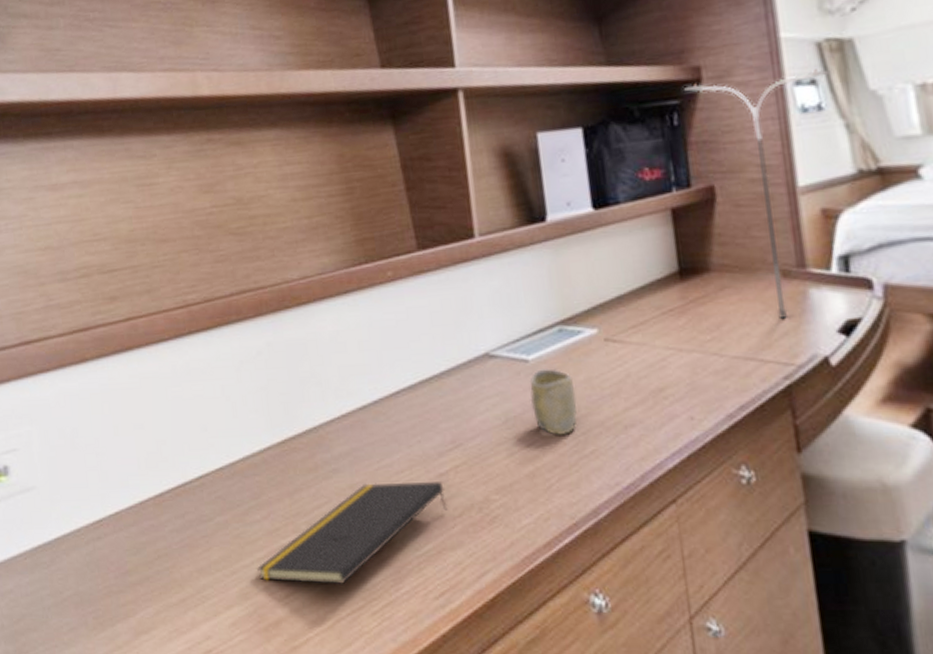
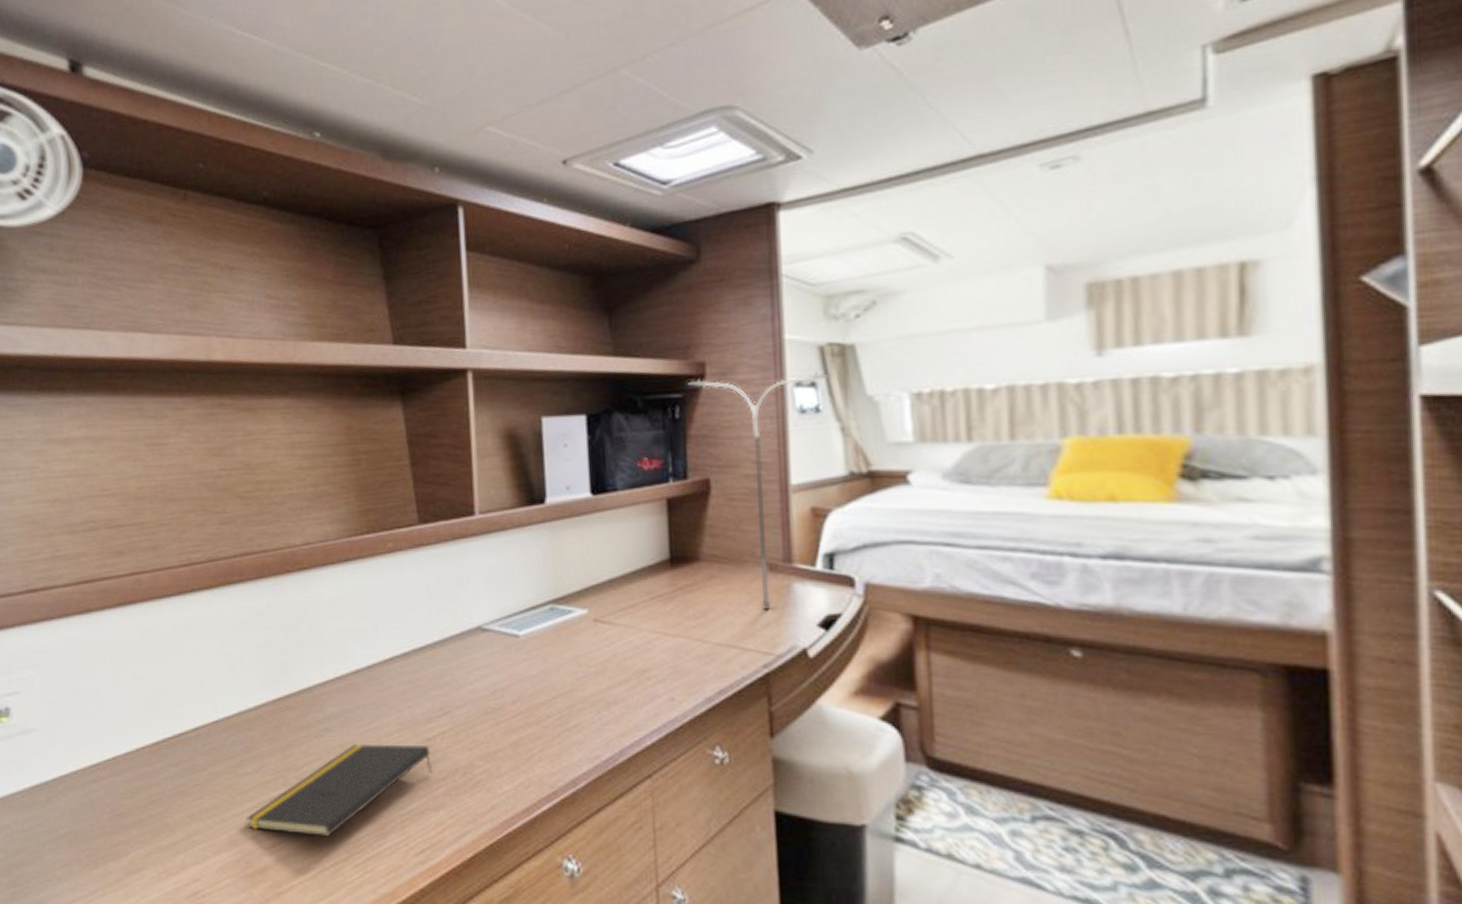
cup: present [529,368,578,435] -> none [518,645,564,708]

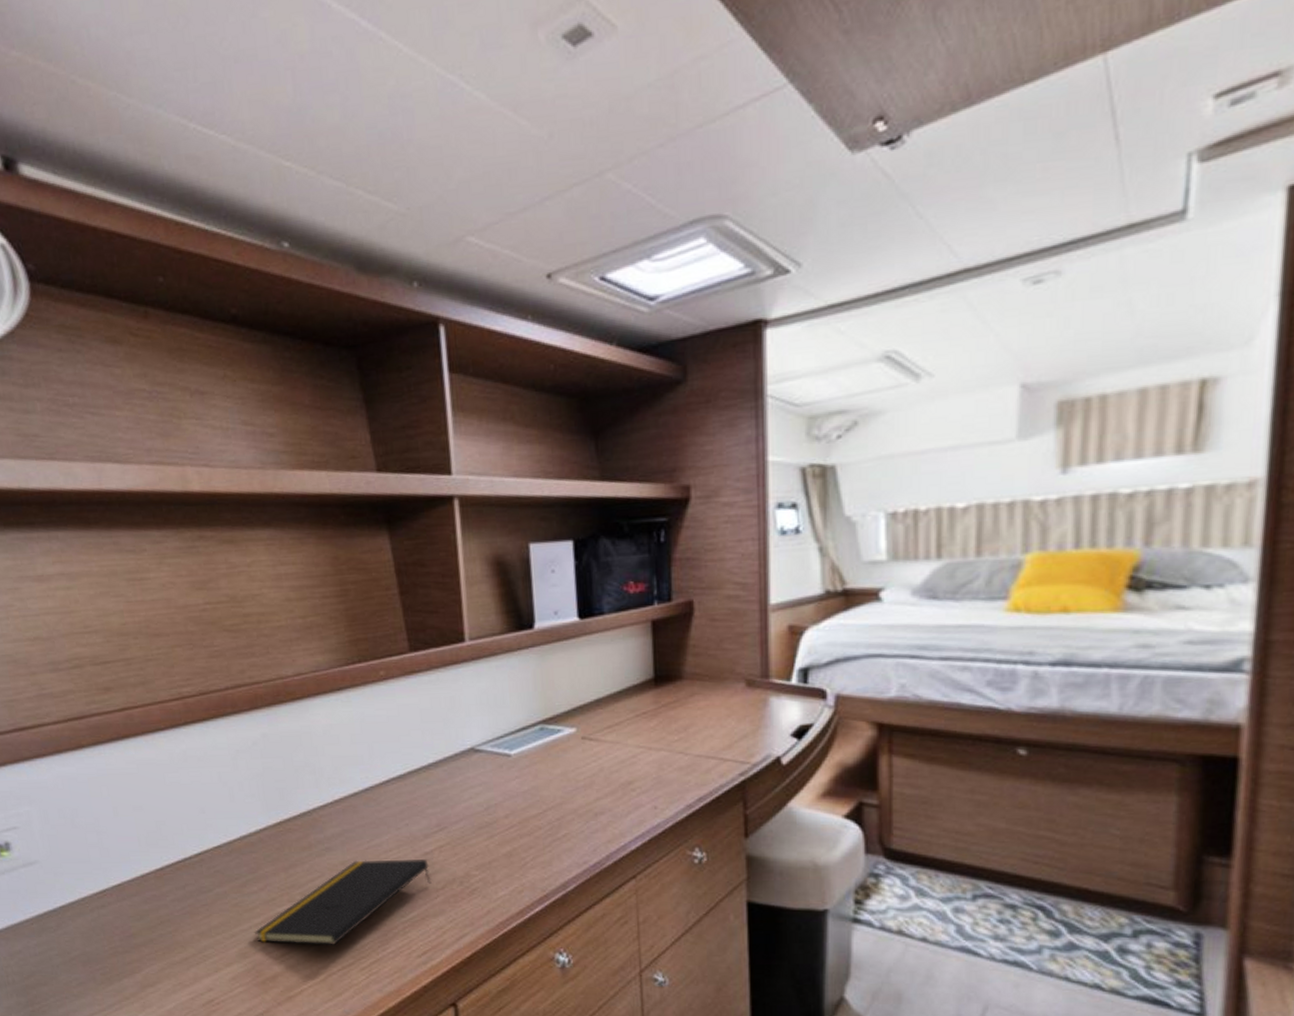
desk lamp: present [688,372,831,610] -> none [673,493,812,723]

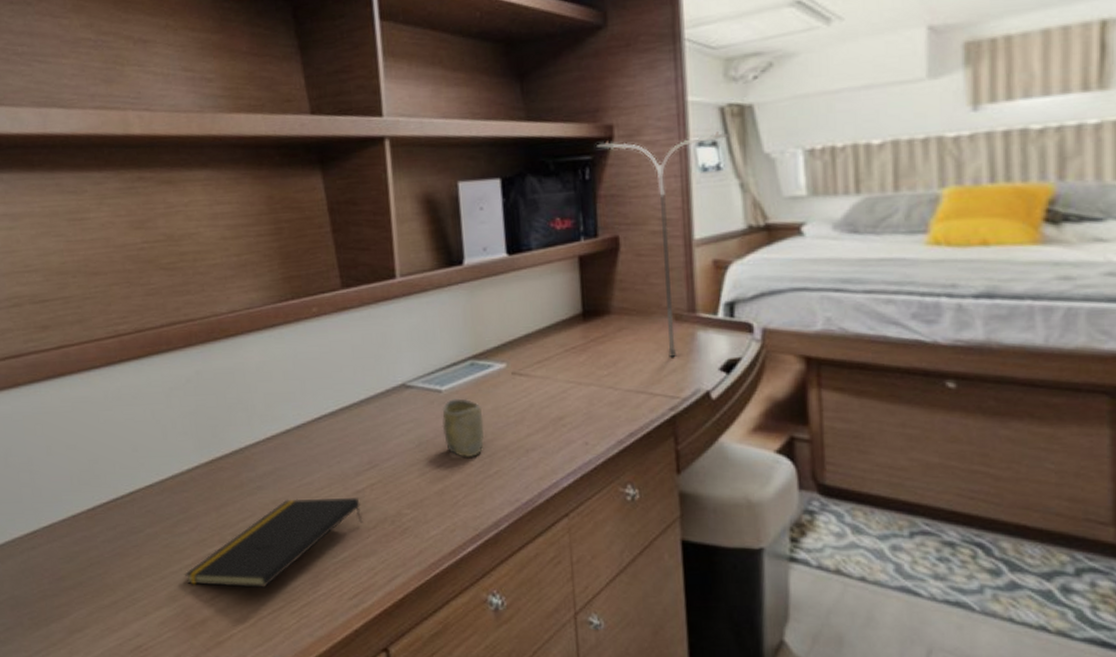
cup: none [510,762,554,821] -> present [442,398,485,457]
desk lamp: none [673,493,812,723] -> present [597,132,731,357]

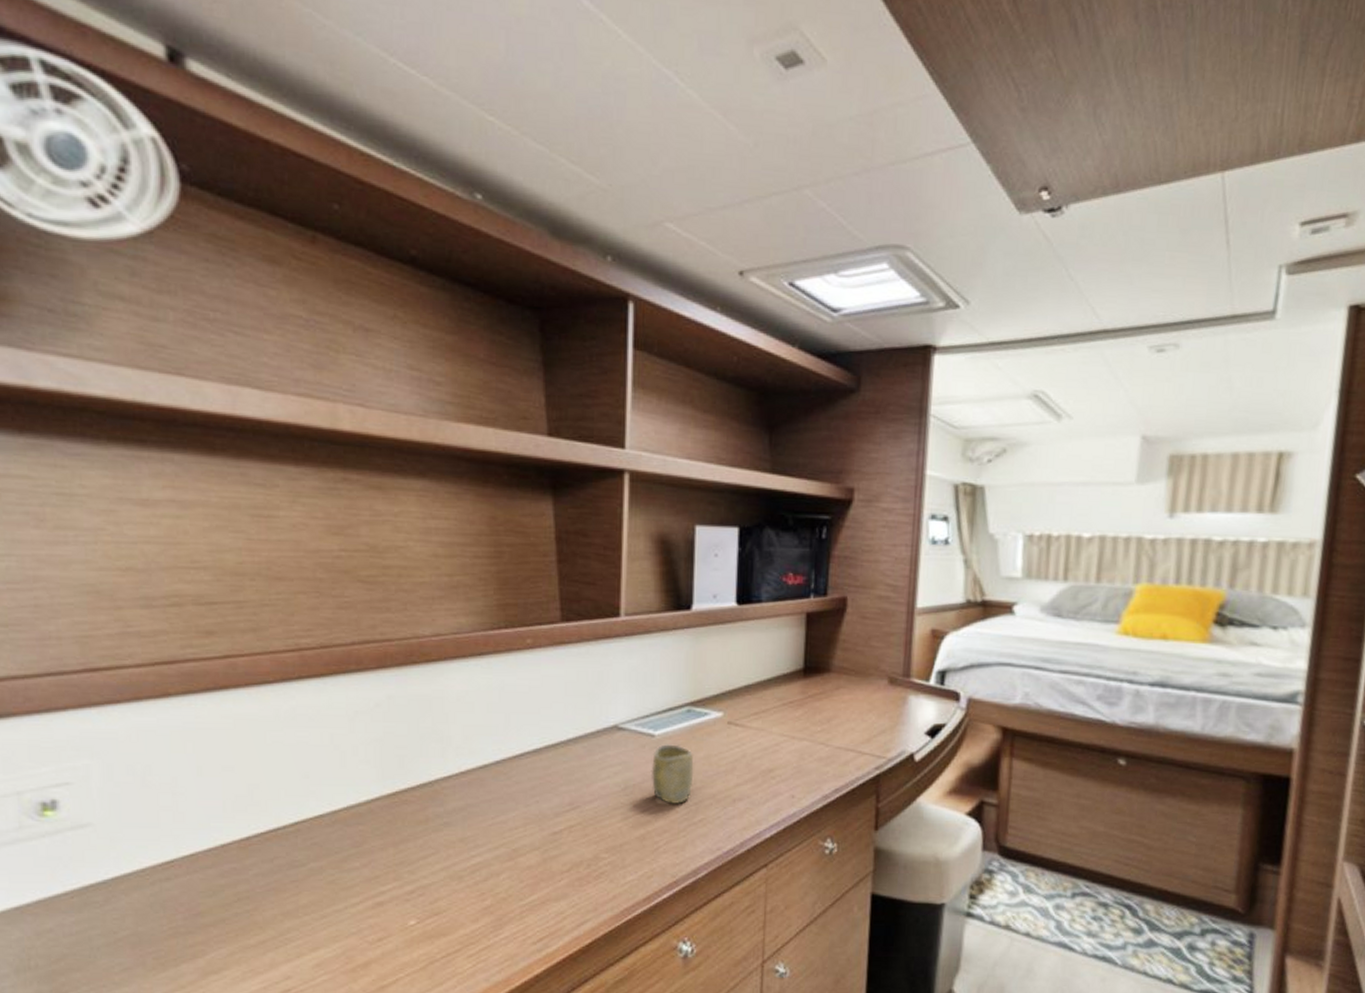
notepad: present [184,498,363,589] -> none [349,837,557,931]
desk lamp: present [597,132,731,357] -> none [836,503,962,718]

